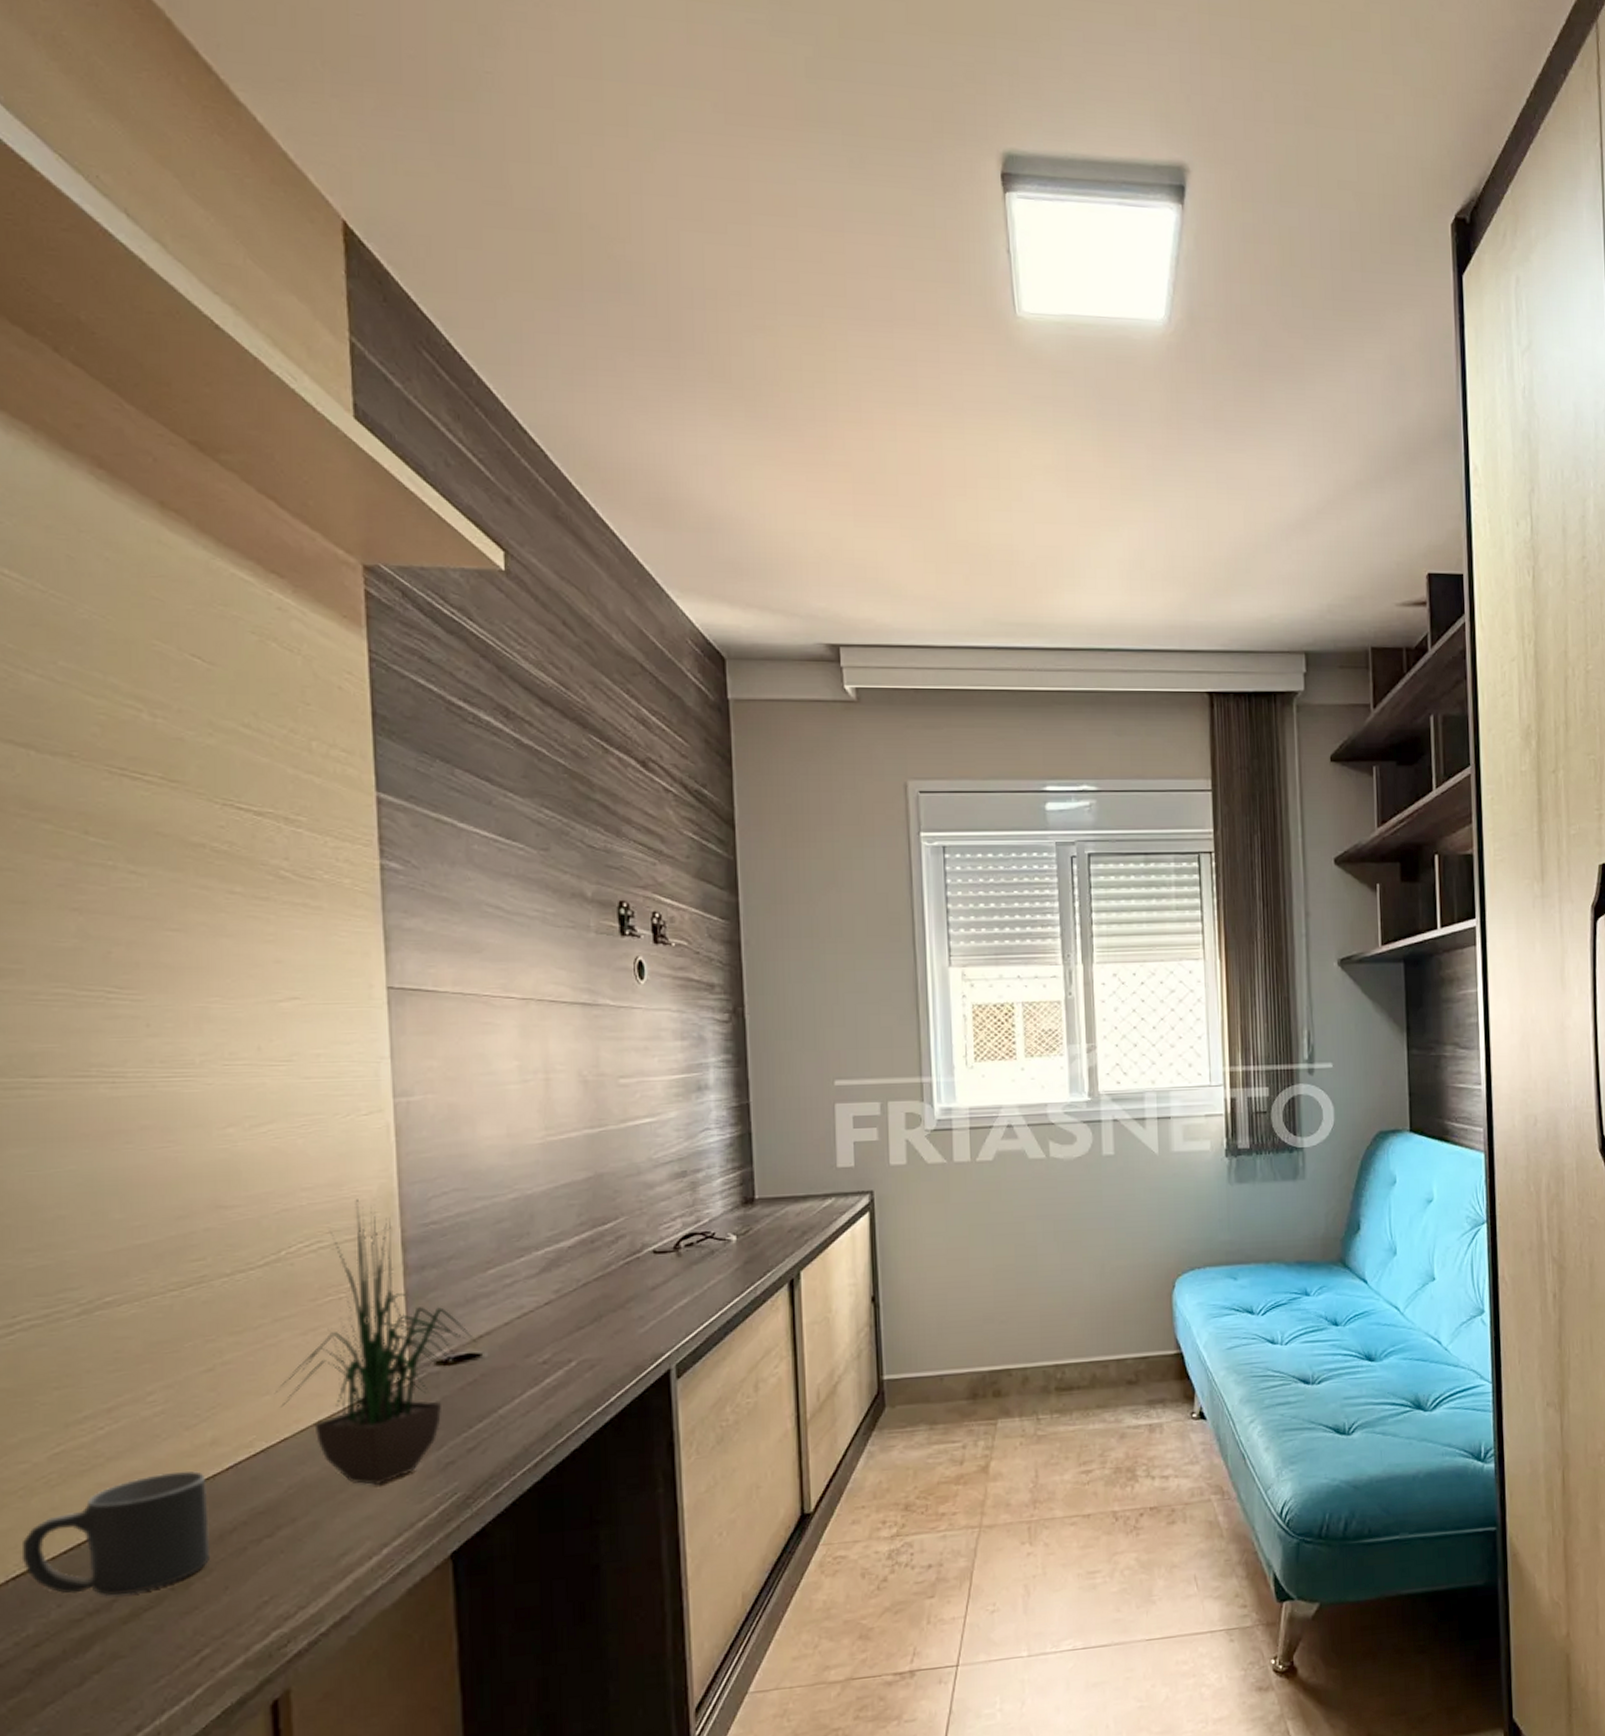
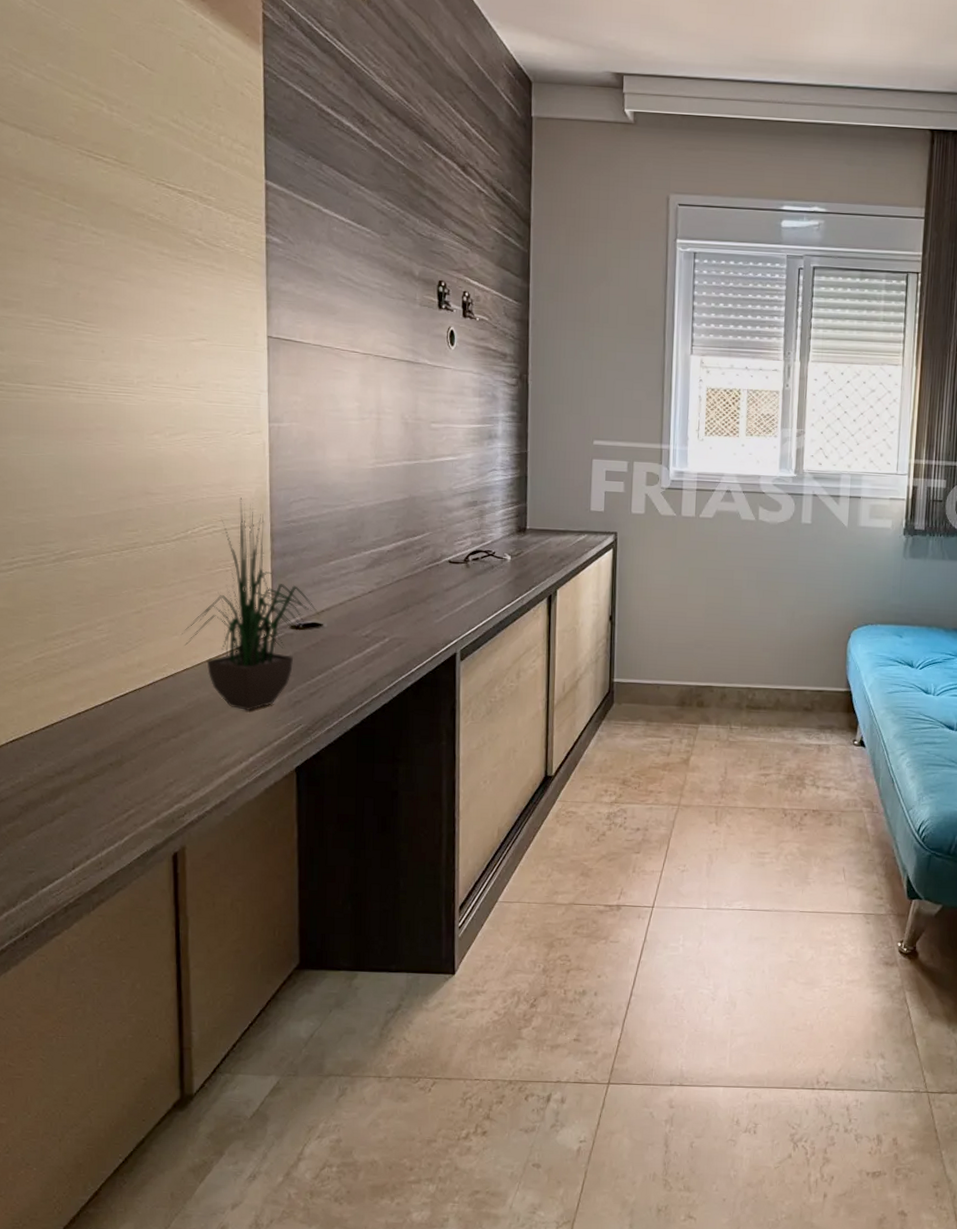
mug: present [21,1470,209,1596] -> none [16,681,135,764]

